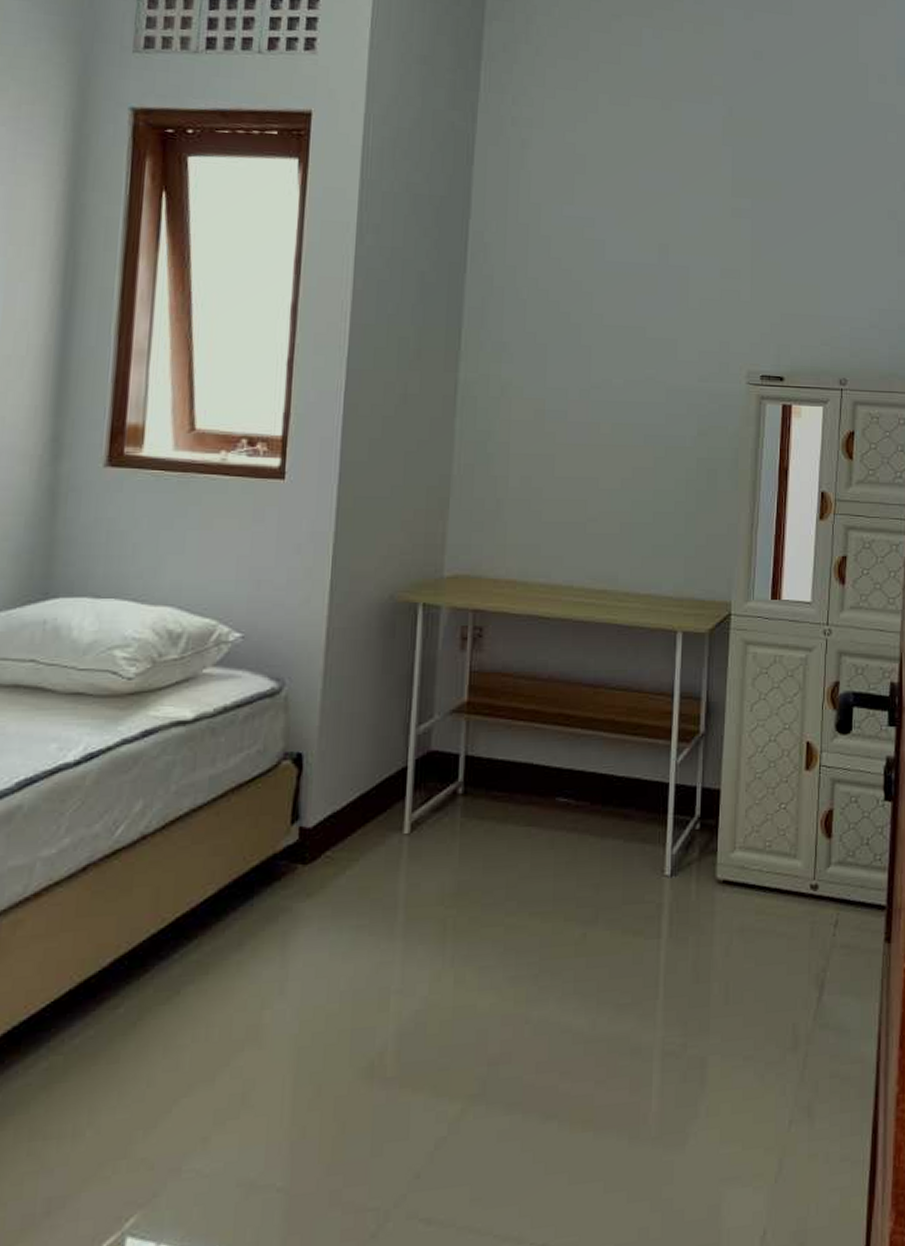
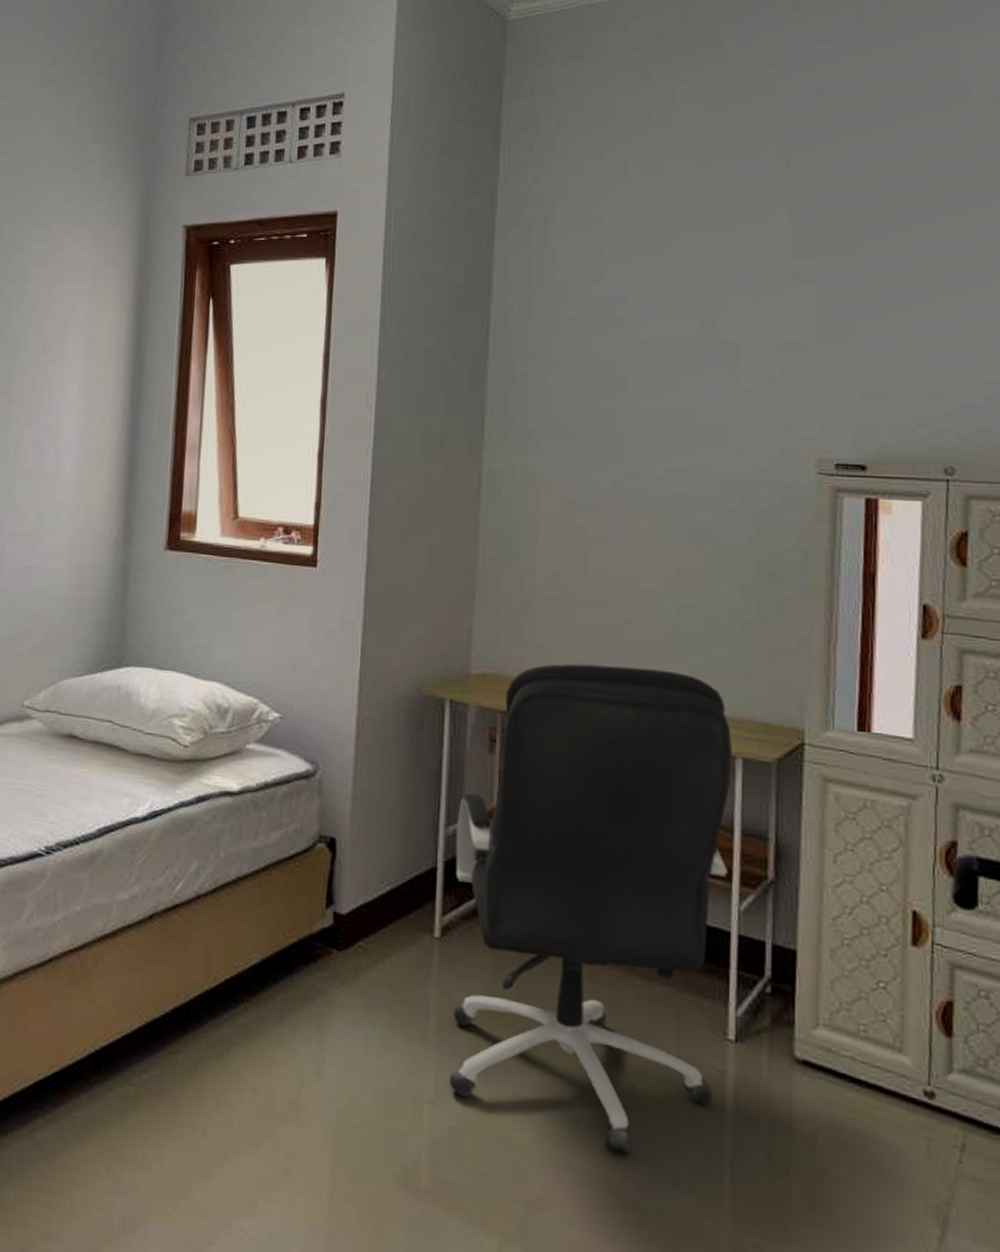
office chair: none [417,560,674,996] -> present [450,663,732,1155]

